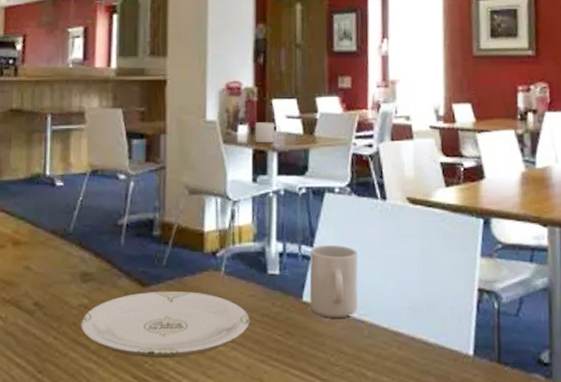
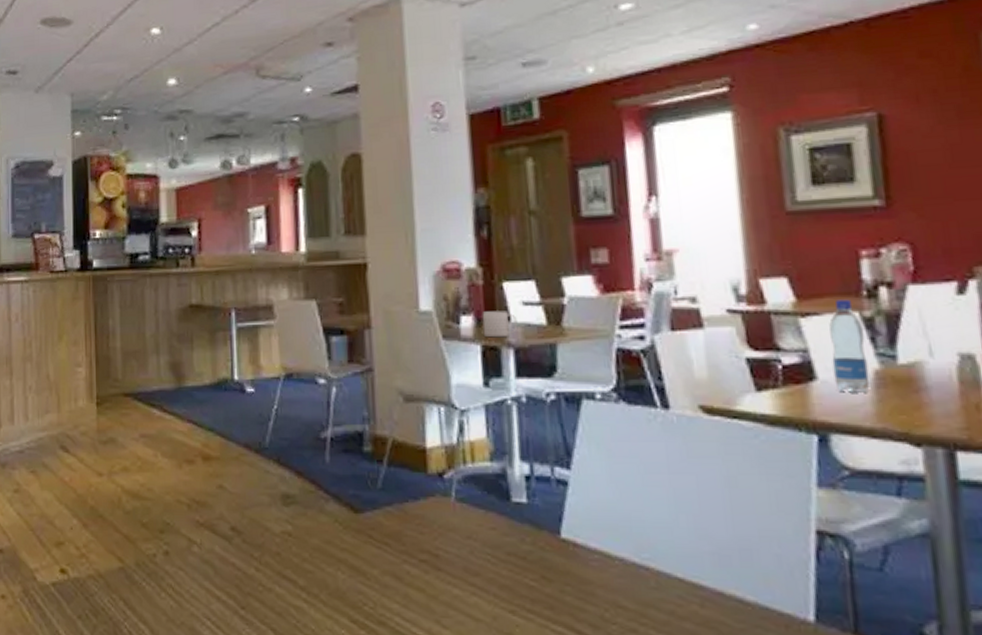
plate: present [81,290,250,358] -> none [285,518,492,601]
cup: present [309,245,359,319] -> none [566,467,638,563]
bottle: none [495,121,518,189] -> present [829,299,870,394]

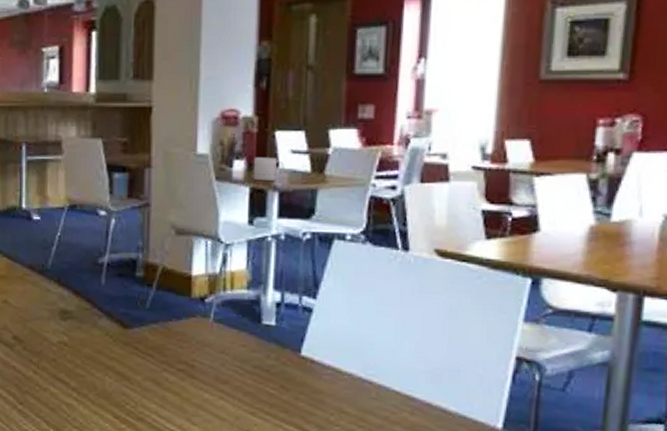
bottle: present [829,299,870,394] -> none [554,162,588,246]

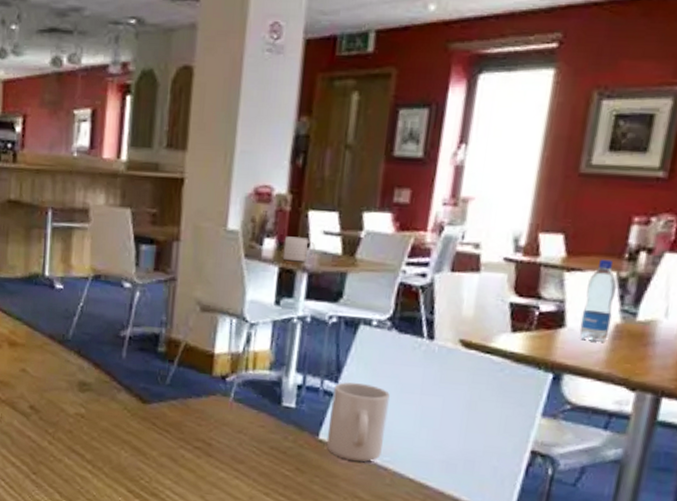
cup: none [309,297,370,377] -> present [326,382,391,462]
bottle: none [554,162,588,246] -> present [579,259,617,343]

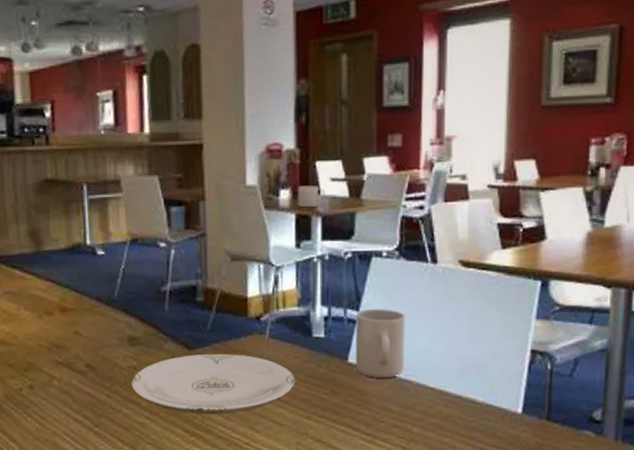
plate: none [77,409,257,479] -> present [131,353,295,414]
bottle: present [579,259,617,343] -> none [558,177,584,250]

